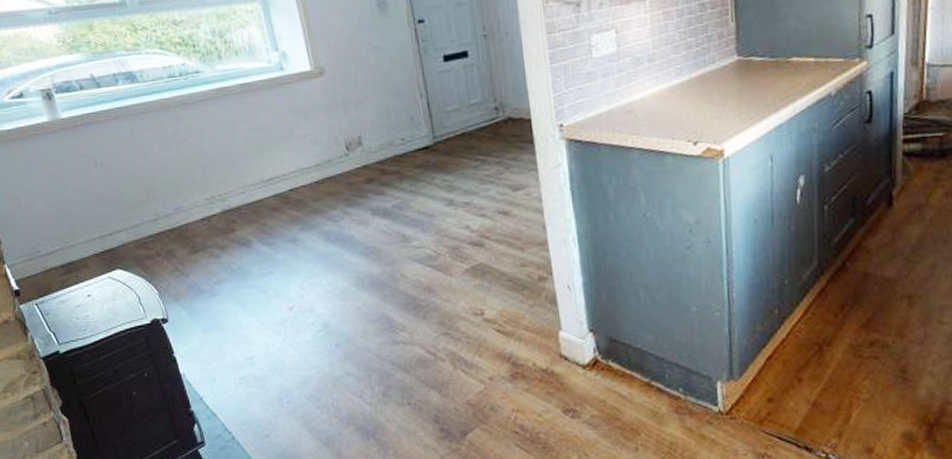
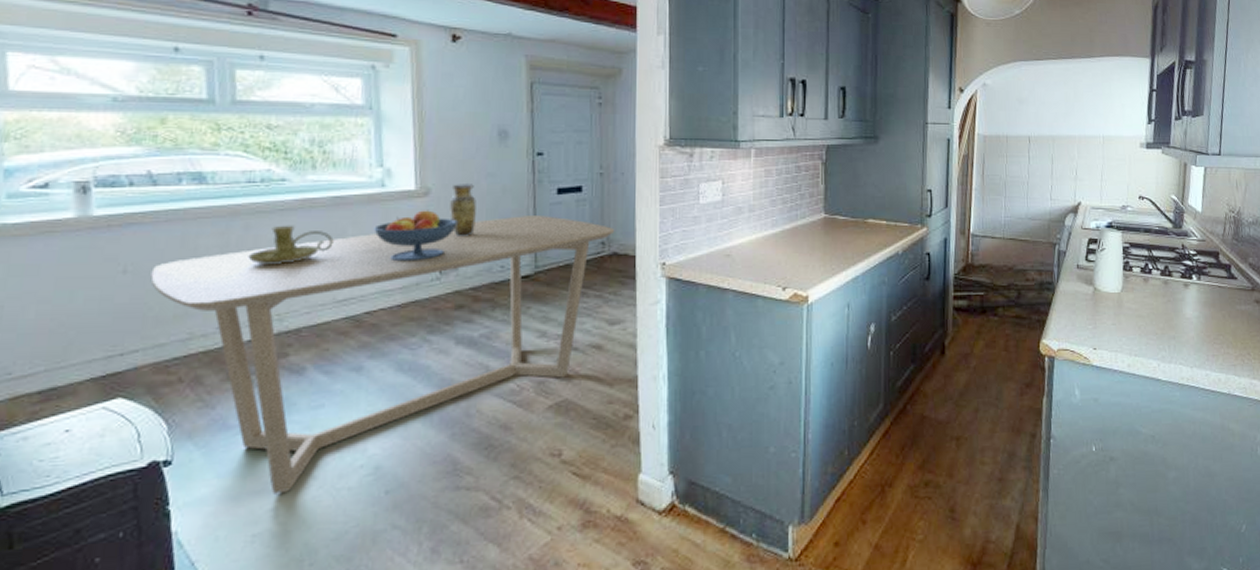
dining table: none [115,85,507,346] -> present [150,216,615,494]
candle holder: none [184,113,251,151] -> present [248,225,334,264]
fruit bowl: none [282,89,355,141] -> present [374,210,458,262]
vase: none [342,59,372,113] -> present [450,184,476,236]

